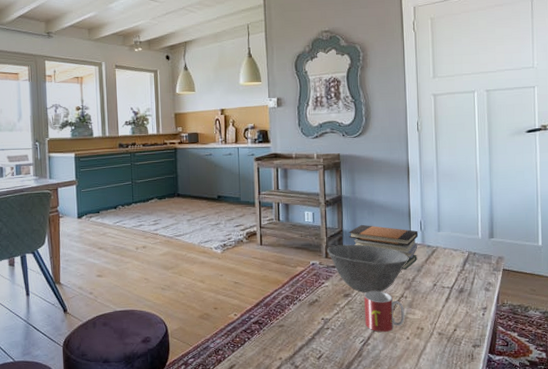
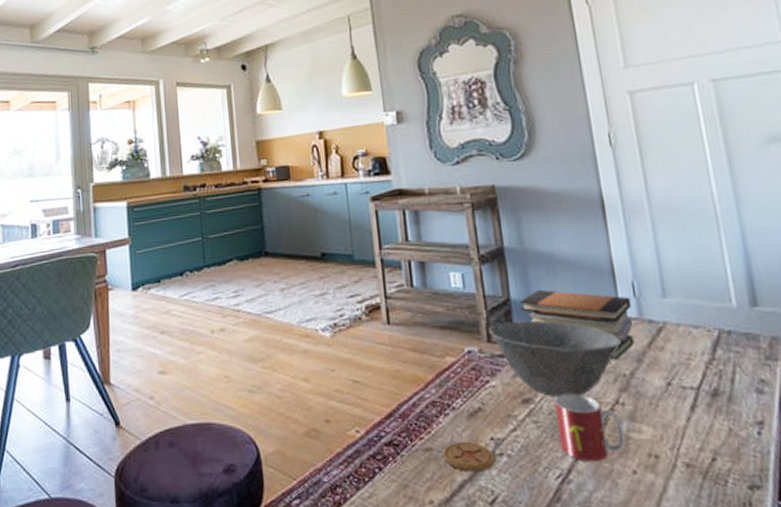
coaster: none [291,320,323,340] -> present [443,441,495,473]

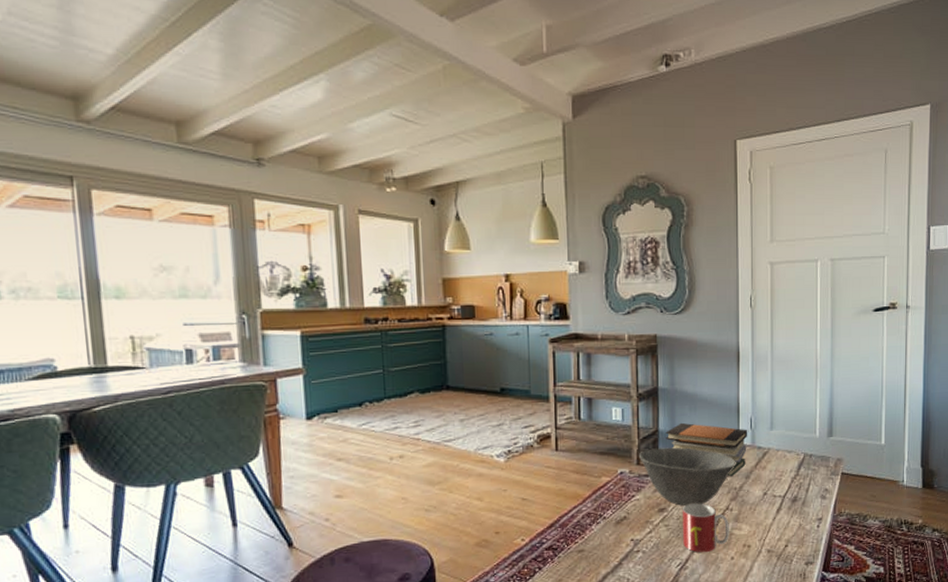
coaster: present [443,441,495,473] -> none [593,543,632,566]

